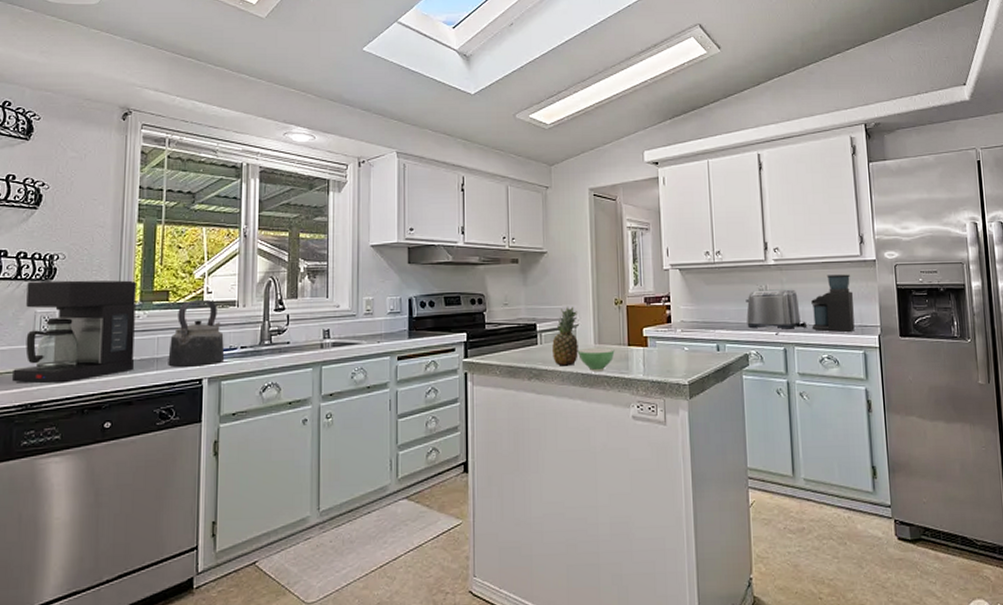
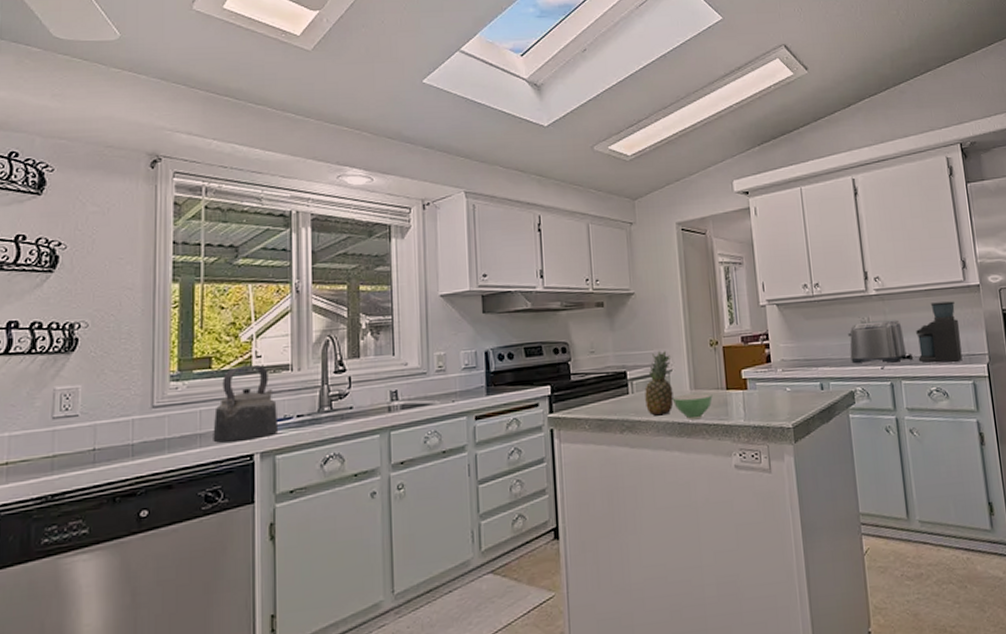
coffee maker: present [12,280,136,384] -> none [29,347,174,472]

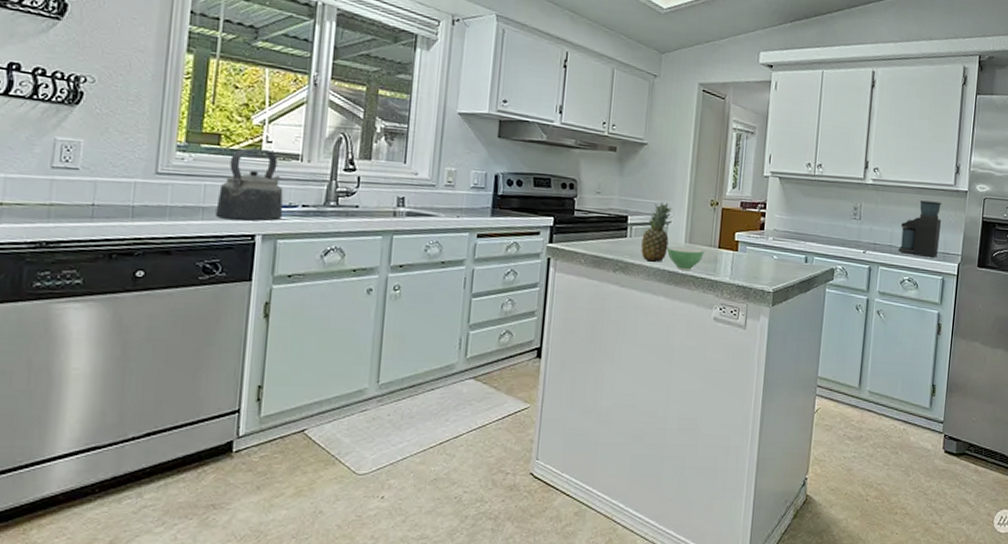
toaster: present [848,319,914,363] -> none [837,207,895,249]

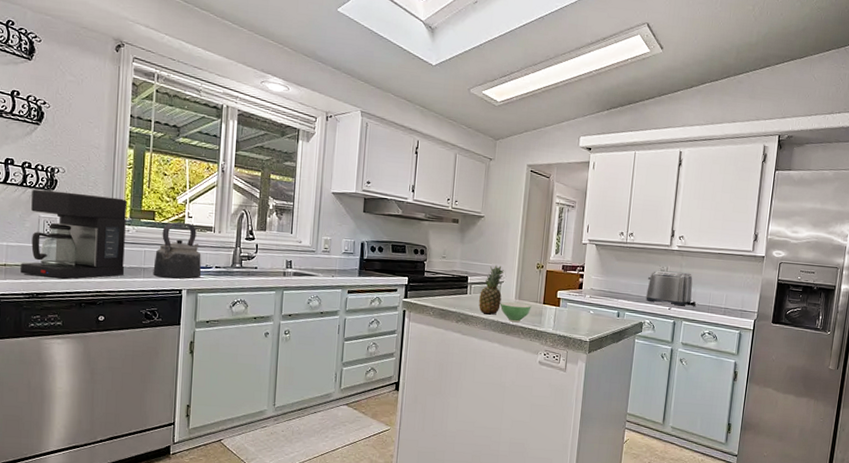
coffee maker: none [24,103,182,223] -> present [21,189,127,280]
toaster: none [837,207,895,249] -> present [646,270,697,306]
coffee grinder: present [898,200,941,257] -> none [699,264,740,314]

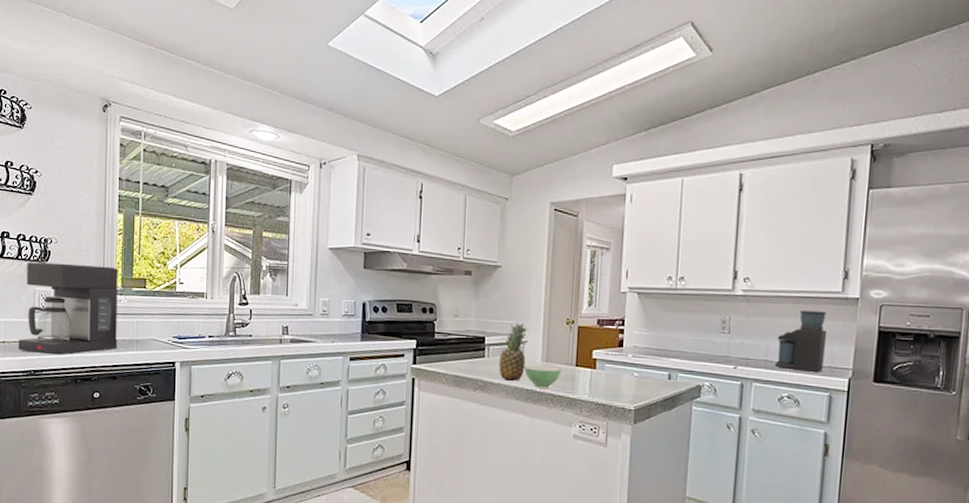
kettle: present [153,222,202,280] -> none [146,290,195,351]
toaster: present [646,270,697,306] -> none [704,320,770,364]
coffee grinder: none [699,264,740,314] -> present [774,310,826,372]

